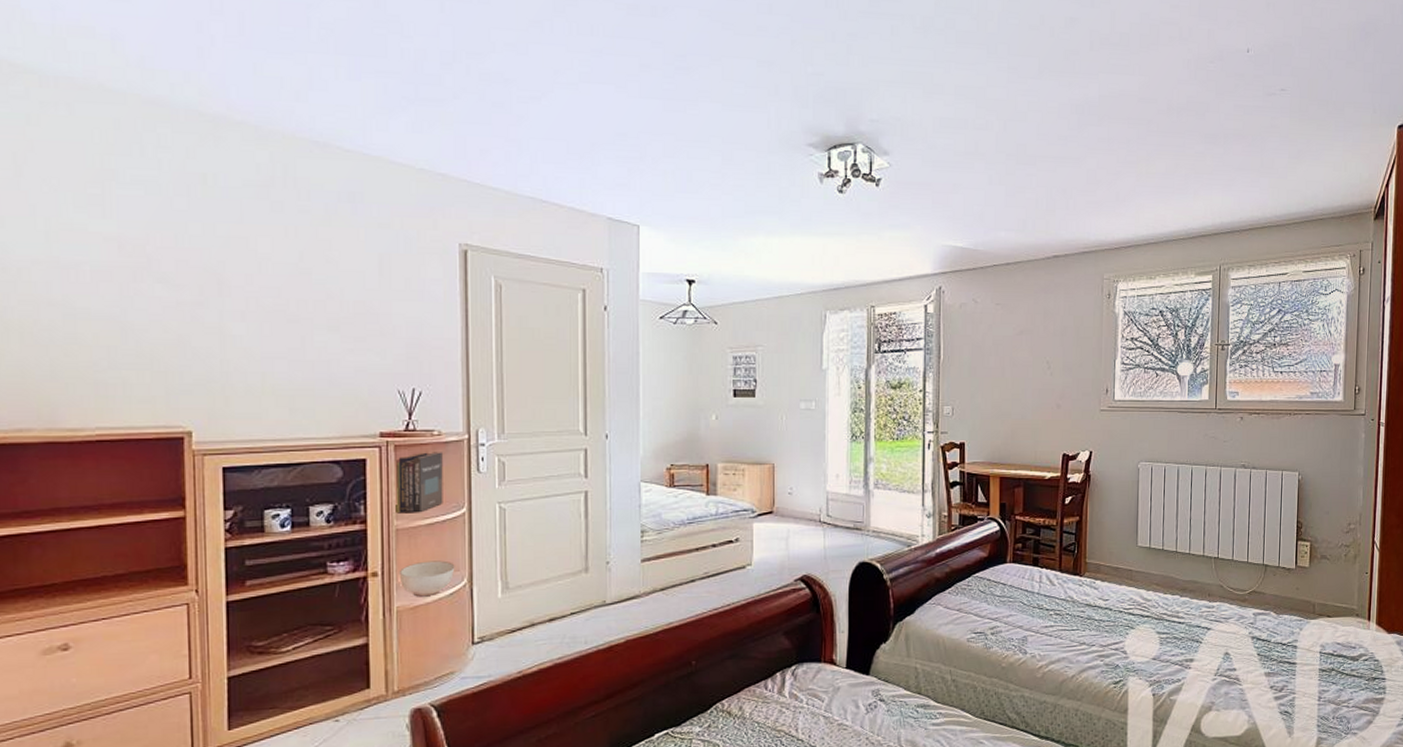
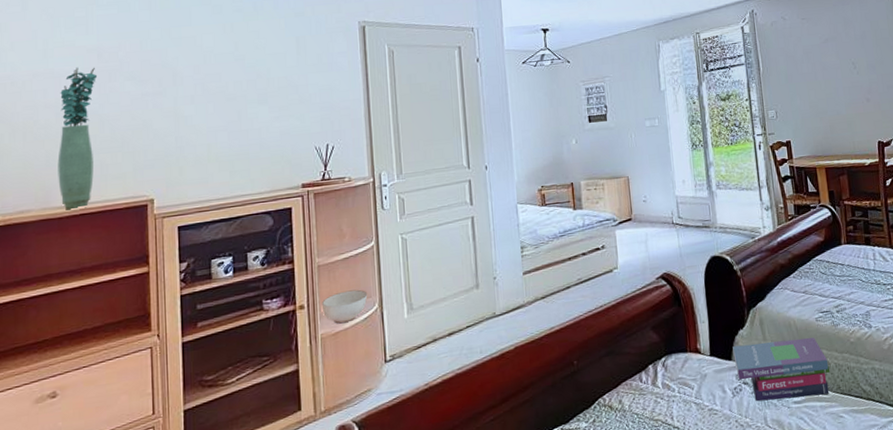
vase: none [66,258,118,436] -> present [57,67,98,212]
books: present [393,452,443,514] -> none [314,195,355,252]
books: none [872,658,976,720] -> present [732,337,831,402]

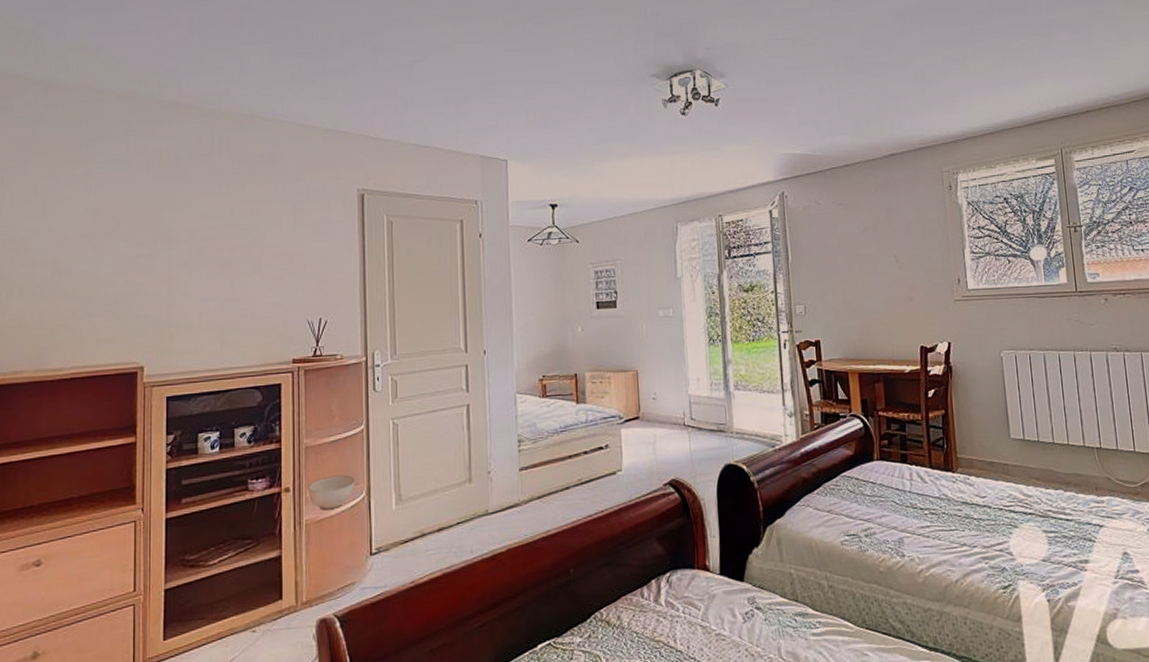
vase: present [57,67,98,212] -> none [51,226,94,375]
books: present [732,337,831,402] -> none [745,562,855,630]

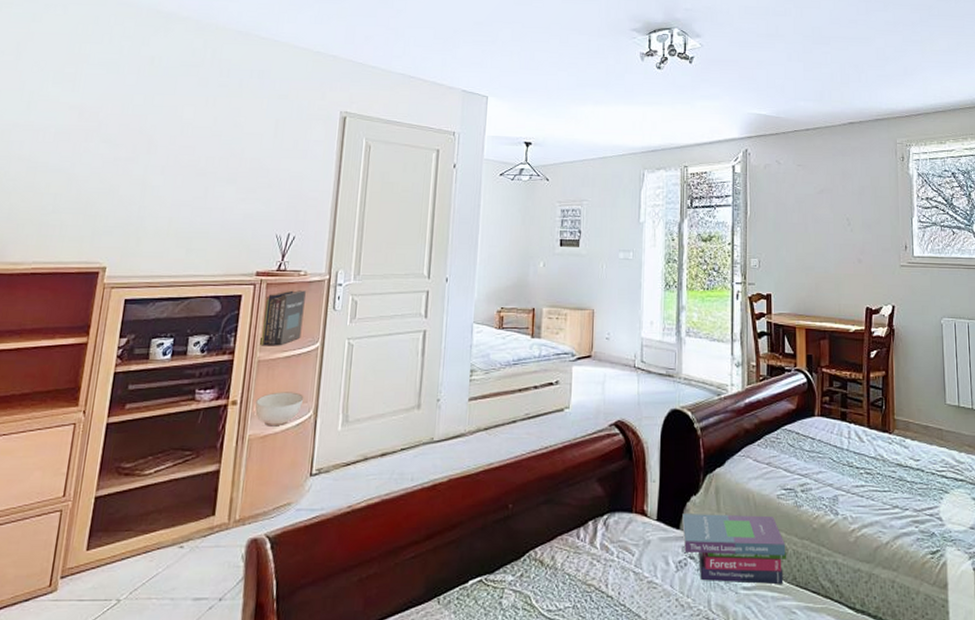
books: none [303,374,345,433] -> present [257,290,306,346]
books: none [745,562,855,630] -> present [682,514,787,584]

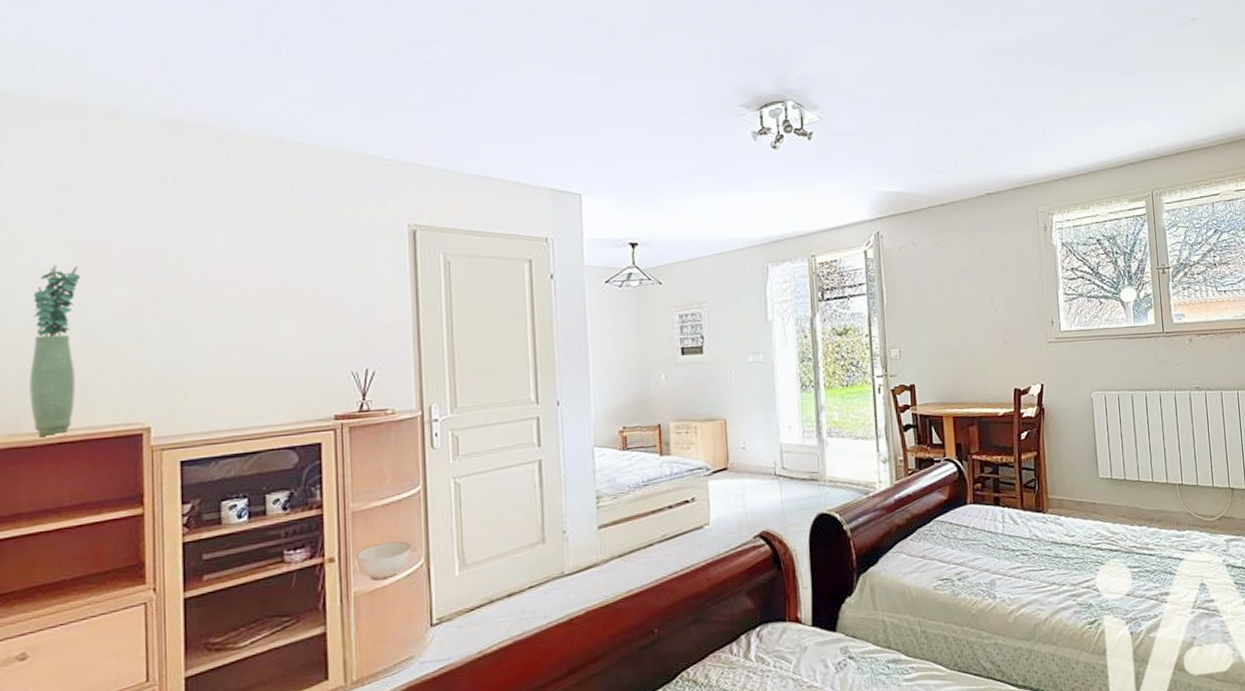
vase: none [15,123,75,269] -> present [29,265,81,439]
books: present [257,290,306,346] -> none [348,430,398,496]
books: present [682,514,787,584] -> none [838,608,948,679]

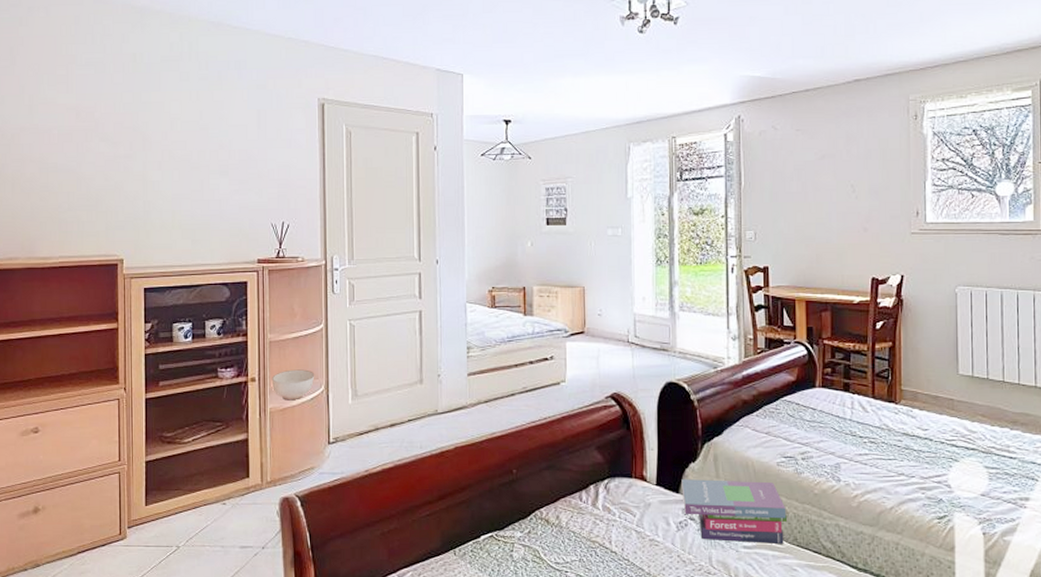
vase: present [29,265,81,439] -> none [41,124,76,263]
books: none [838,608,948,679] -> present [681,479,788,544]

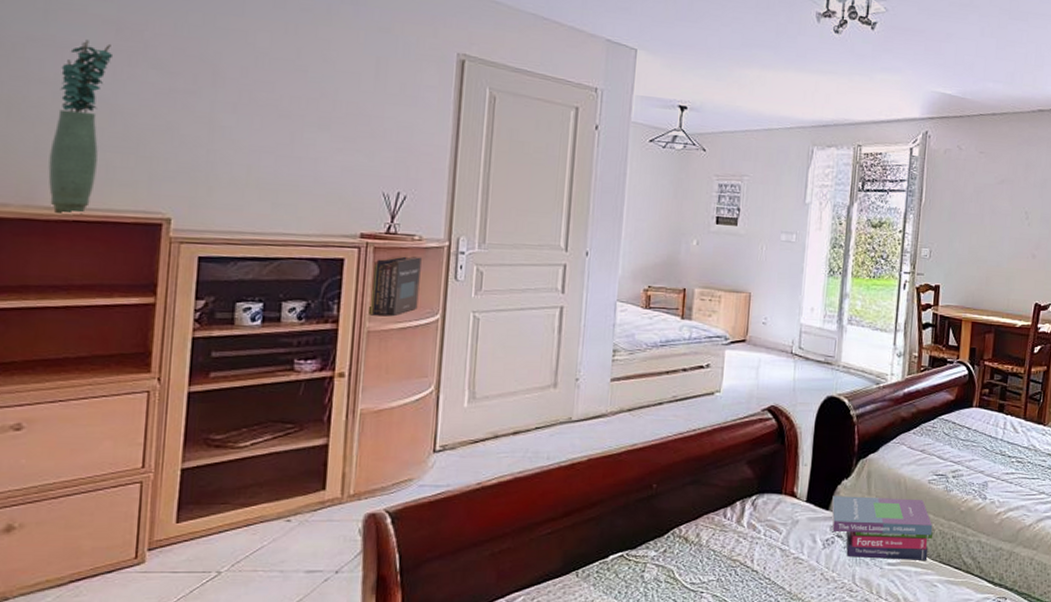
vase: none [41,124,76,263] -> present [48,39,114,215]
books: none [267,276,306,328] -> present [366,256,422,317]
bowl: present [271,369,315,401] -> none [365,365,424,401]

